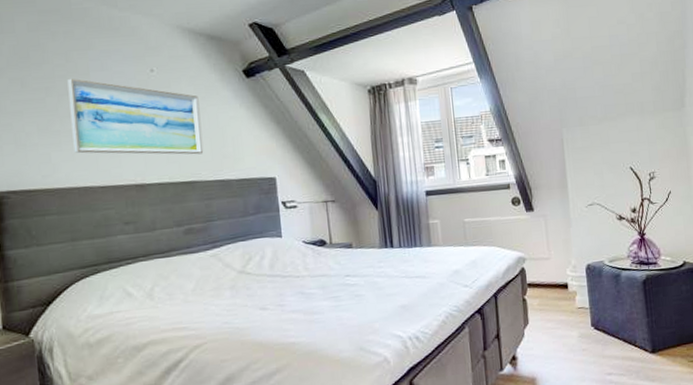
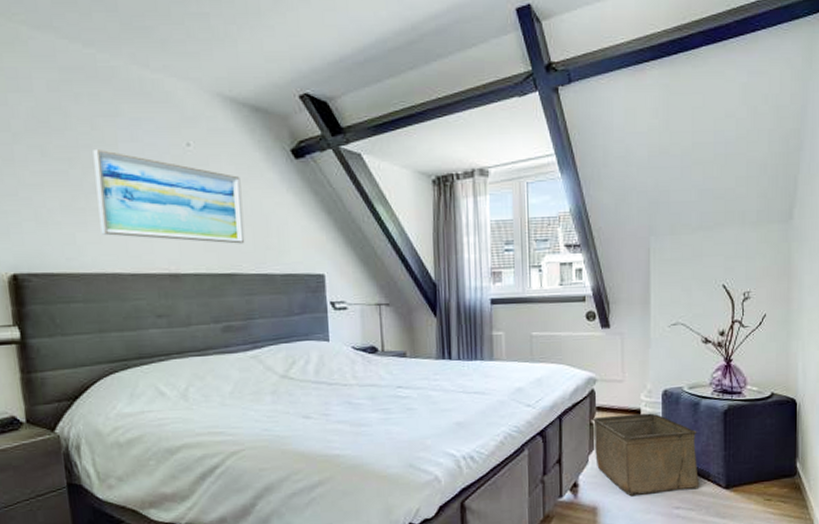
storage bin: none [524,286,627,365] -> present [592,413,699,496]

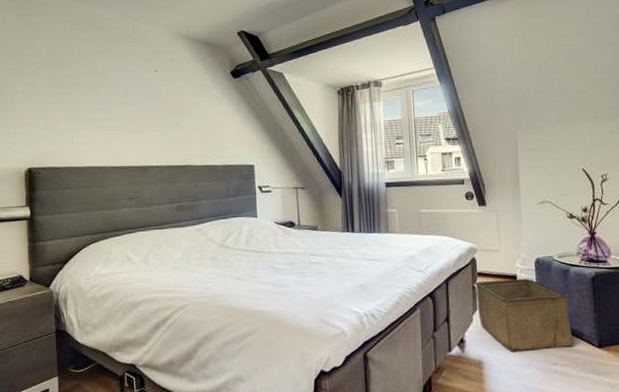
wall art: present [93,148,245,244] -> none [89,76,195,143]

